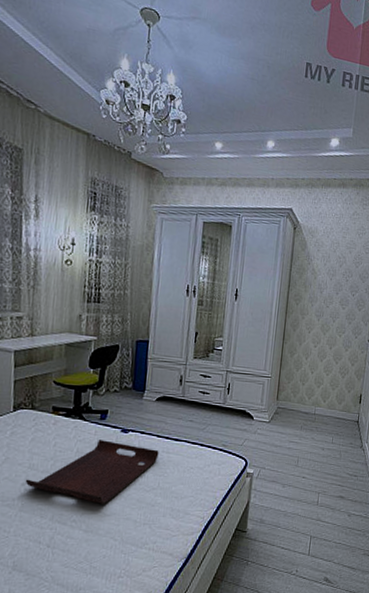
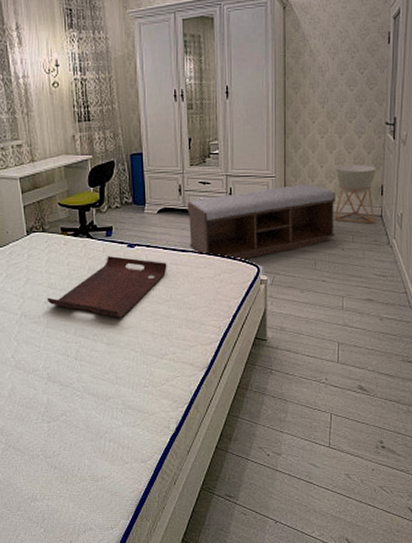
bench: none [183,386,322,453] -> present [187,184,335,260]
planter: none [318,373,358,428] -> present [334,164,376,224]

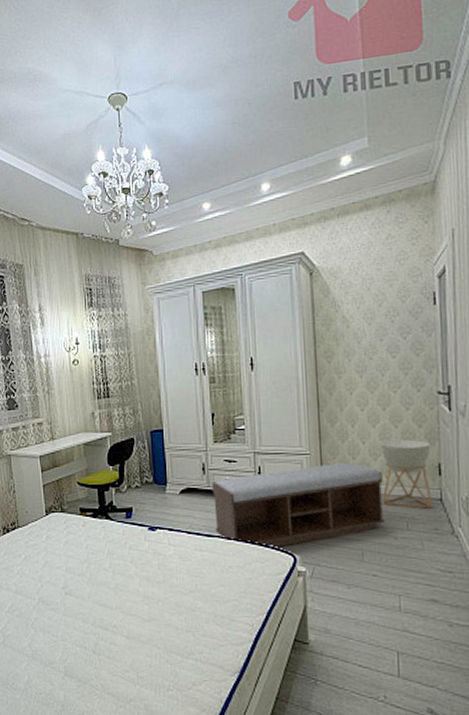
serving tray: present [46,256,167,318] -> none [64,540,191,609]

